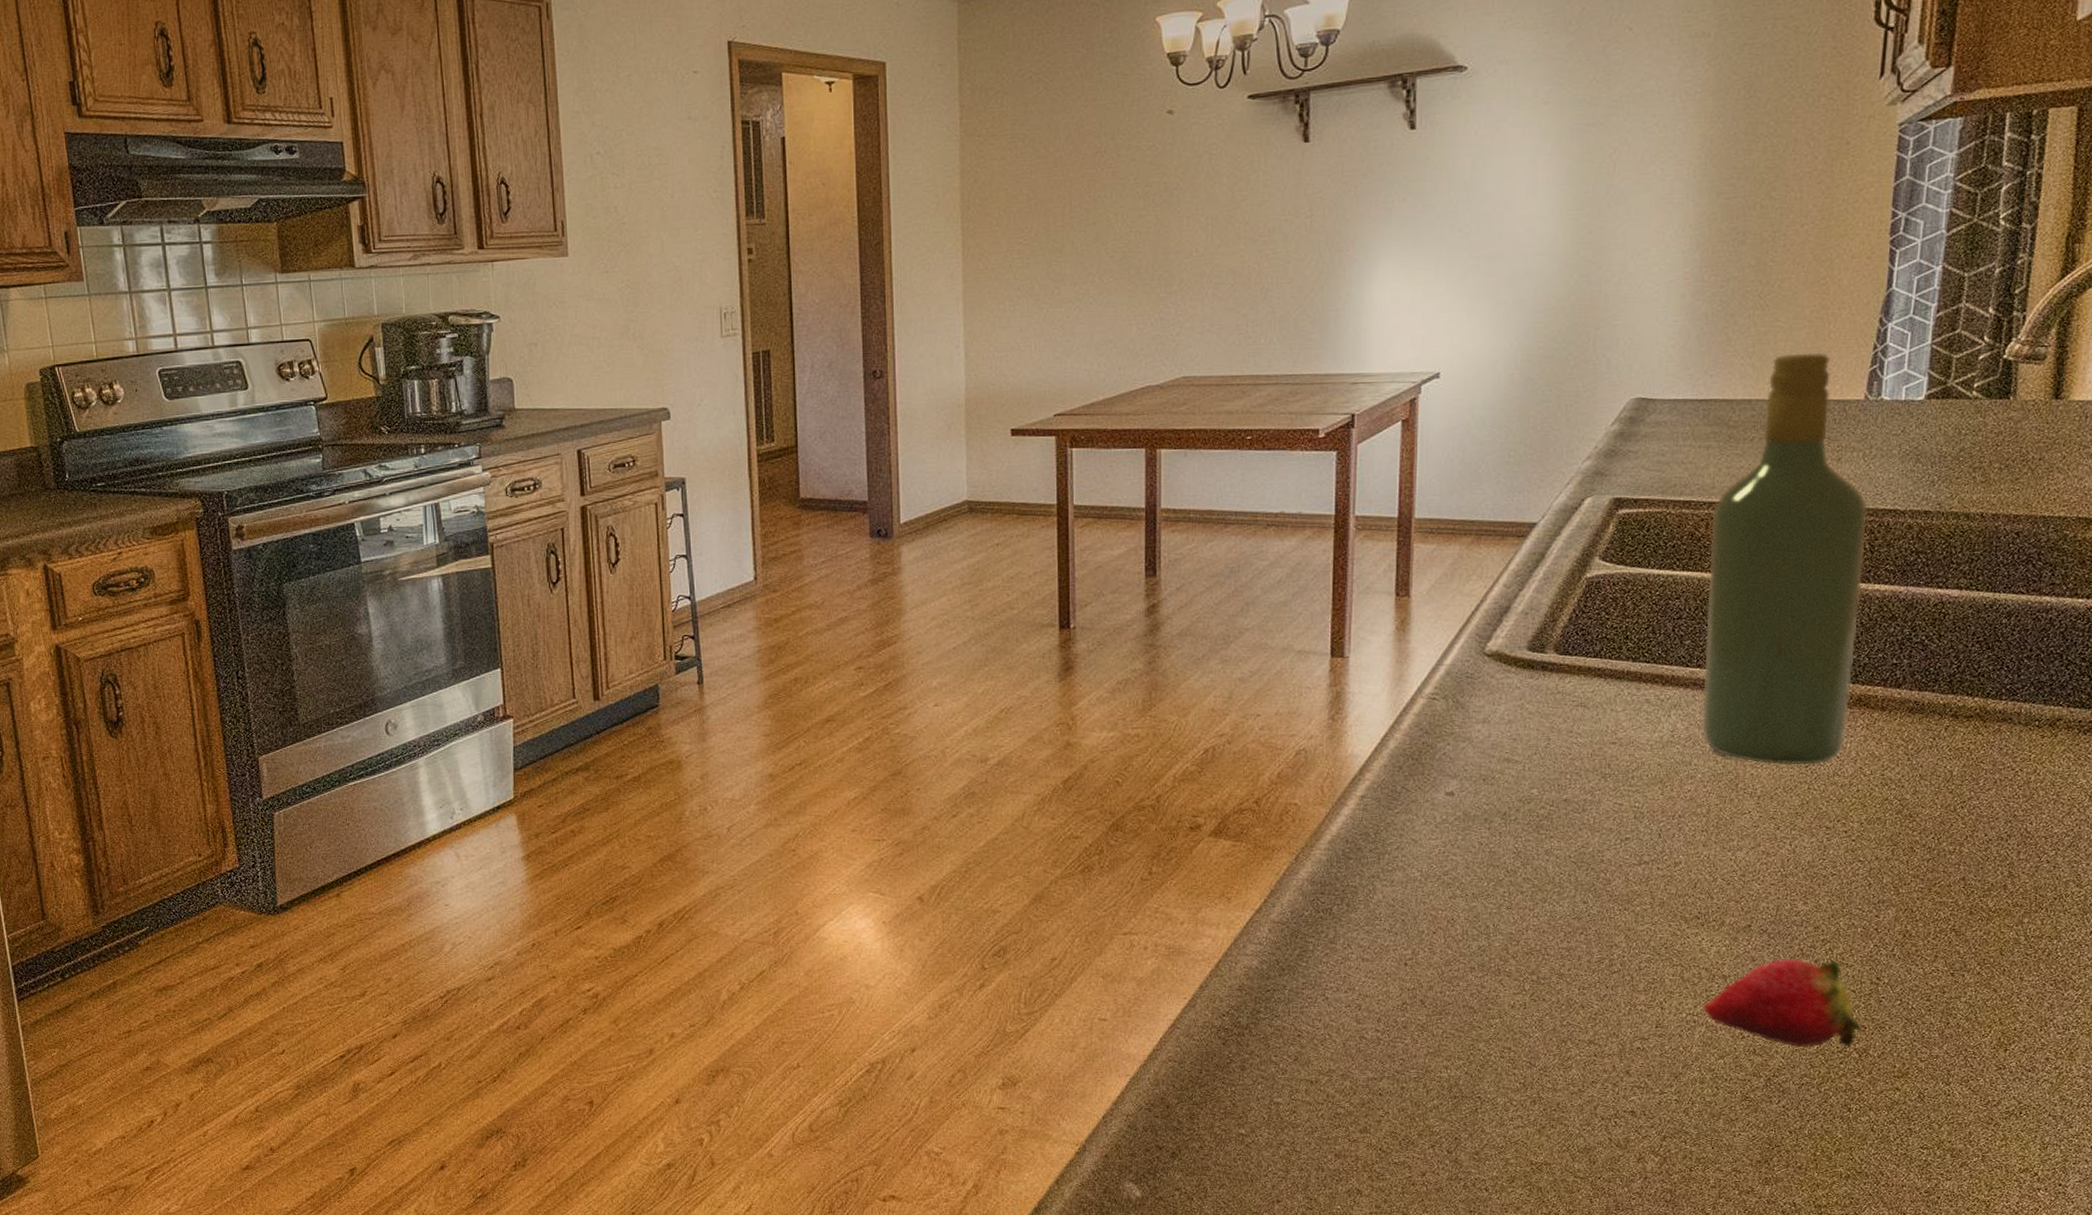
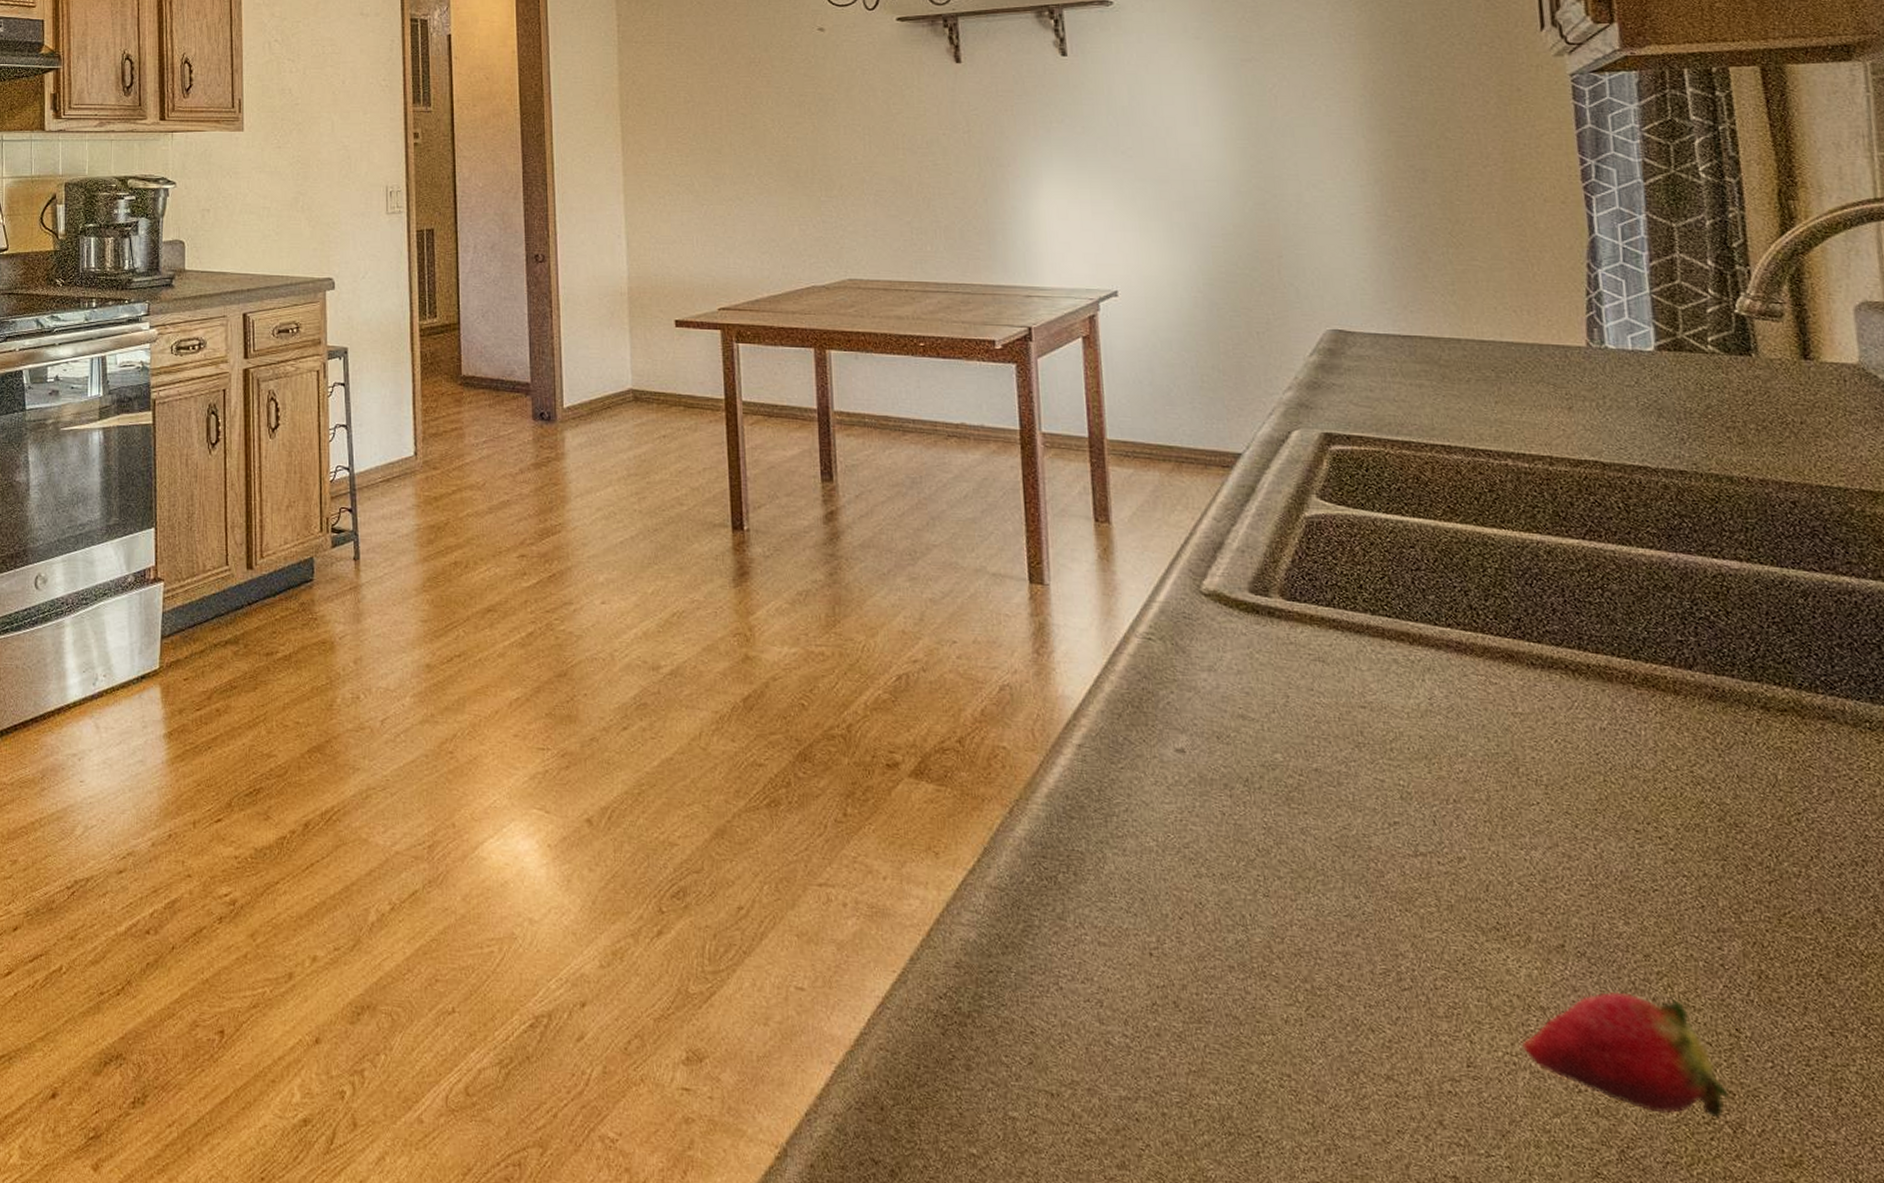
wine bottle: present [1701,353,1867,765] -> none [1437,294,1638,753]

